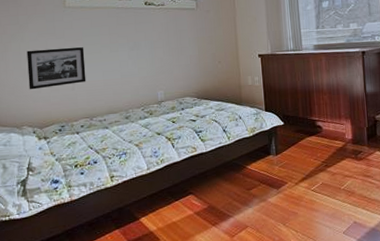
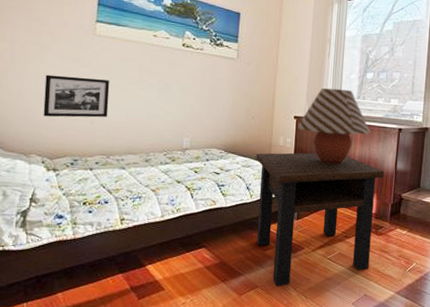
side table: none [228,86,355,224] -> present [256,152,384,287]
table lamp: none [262,21,335,97] -> present [297,88,371,164]

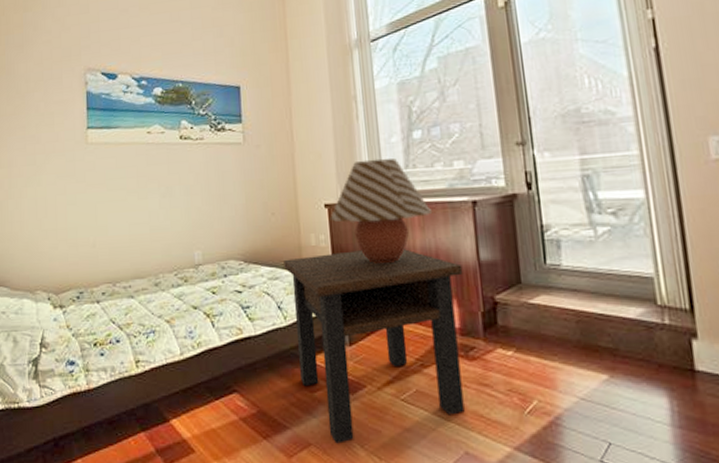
picture frame: present [43,74,110,118] -> none [43,193,109,246]

